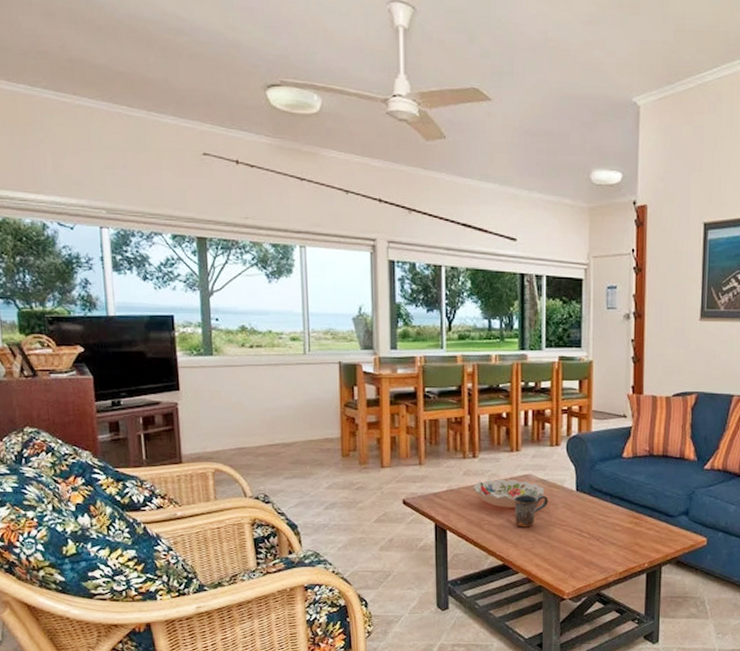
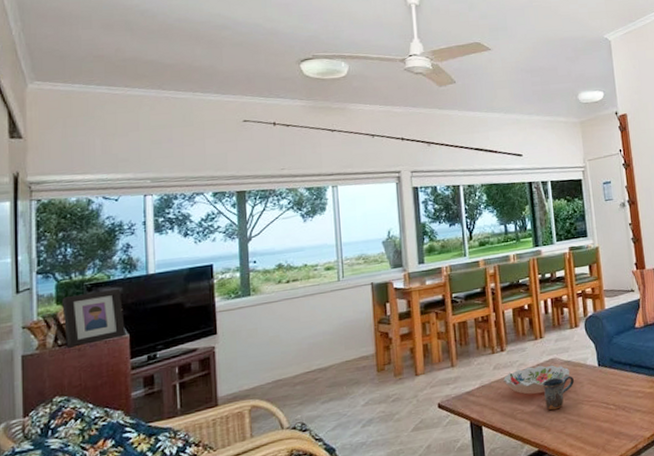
picture frame: none [25,326,89,381] -> present [62,288,125,348]

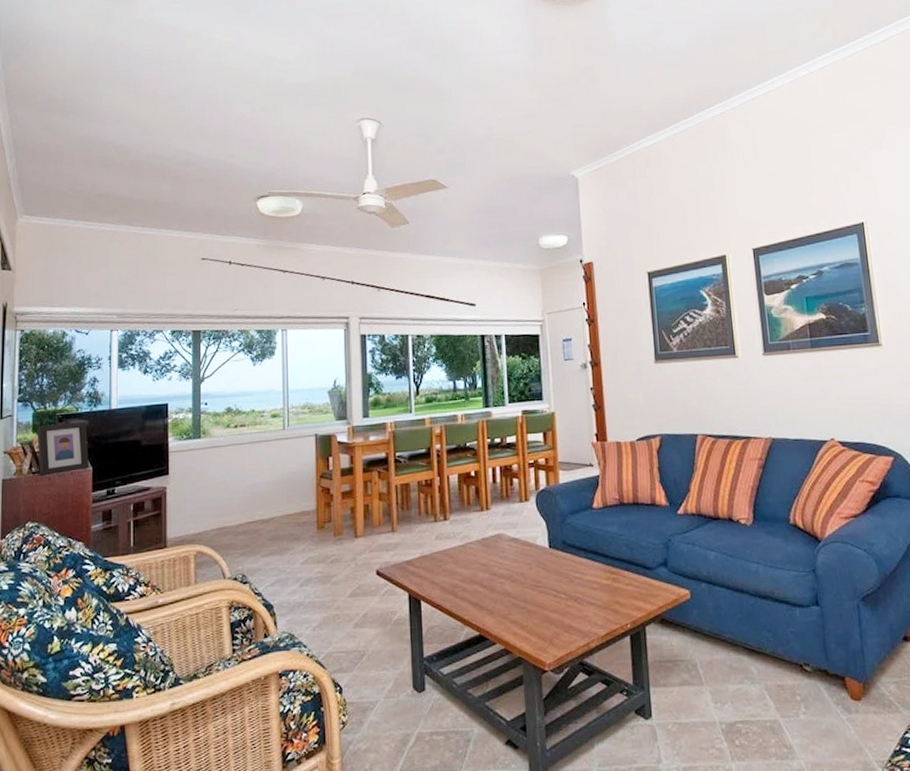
decorative bowl: present [503,364,570,395] -> none [445,540,518,572]
mug: present [542,375,574,411] -> none [486,555,521,592]

